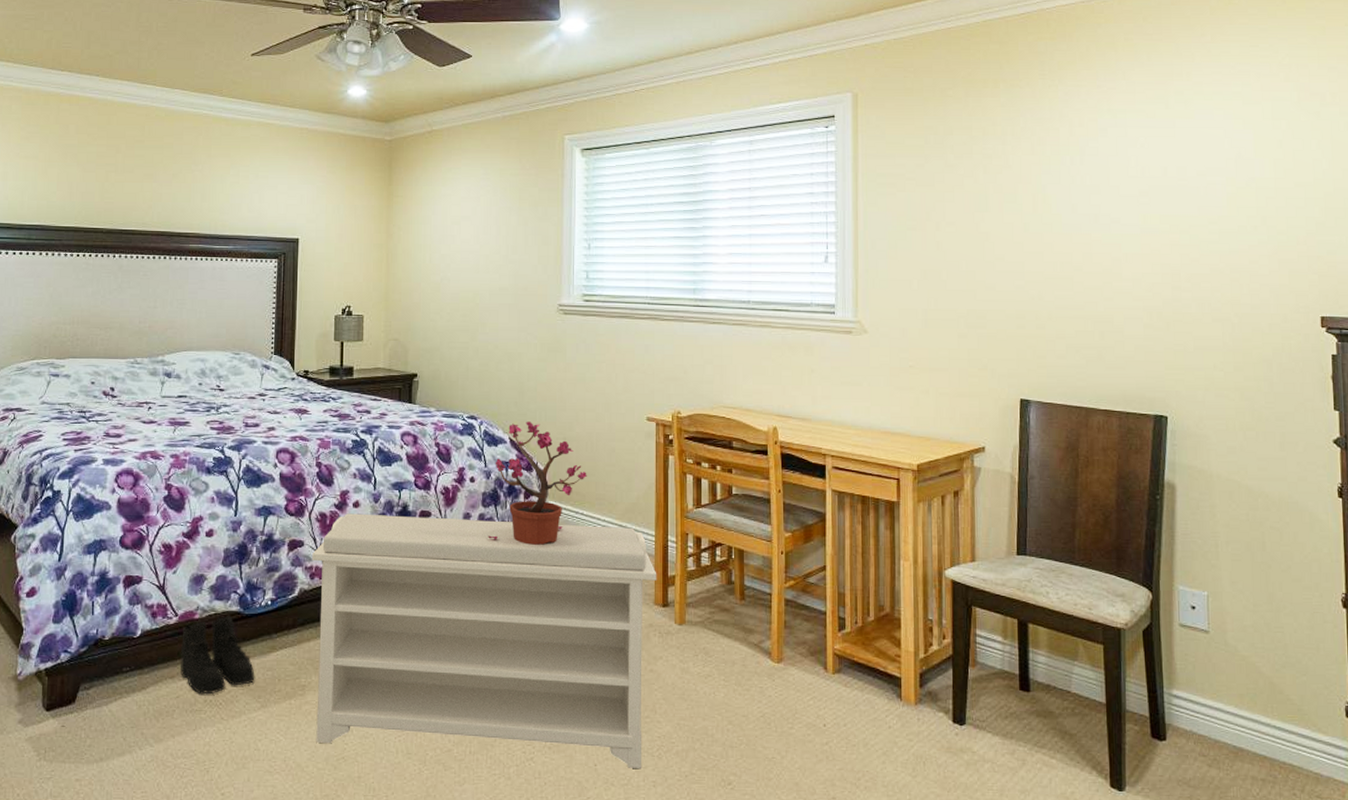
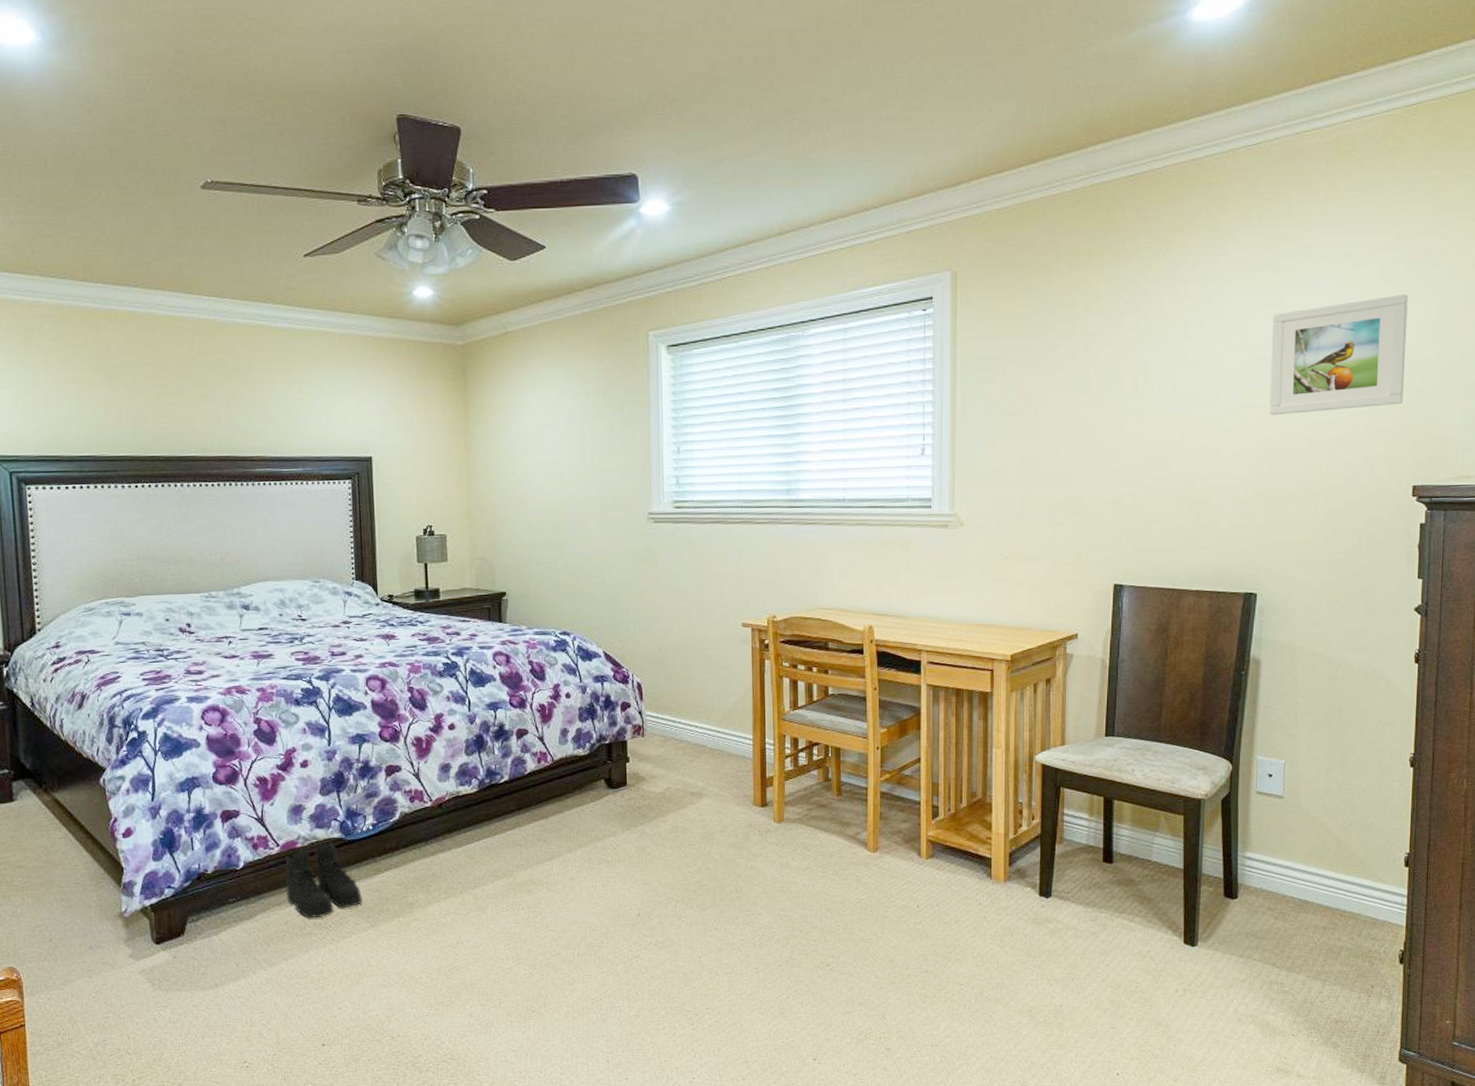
bench: present [312,513,657,768] -> none [410,733,756,958]
potted plant: present [488,421,587,545] -> none [586,634,683,756]
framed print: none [1167,132,1304,241] -> present [1270,294,1408,416]

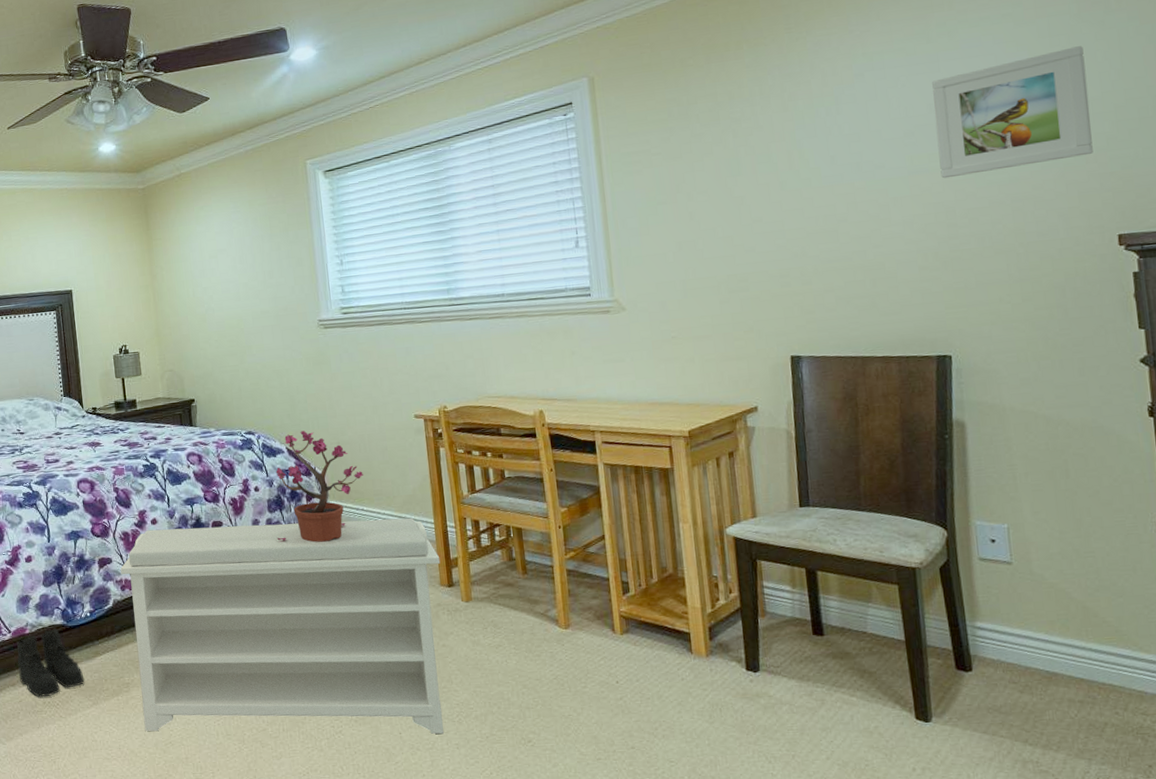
bench: none [410,733,756,958] -> present [120,517,444,734]
potted plant: none [586,634,683,756] -> present [275,430,363,543]

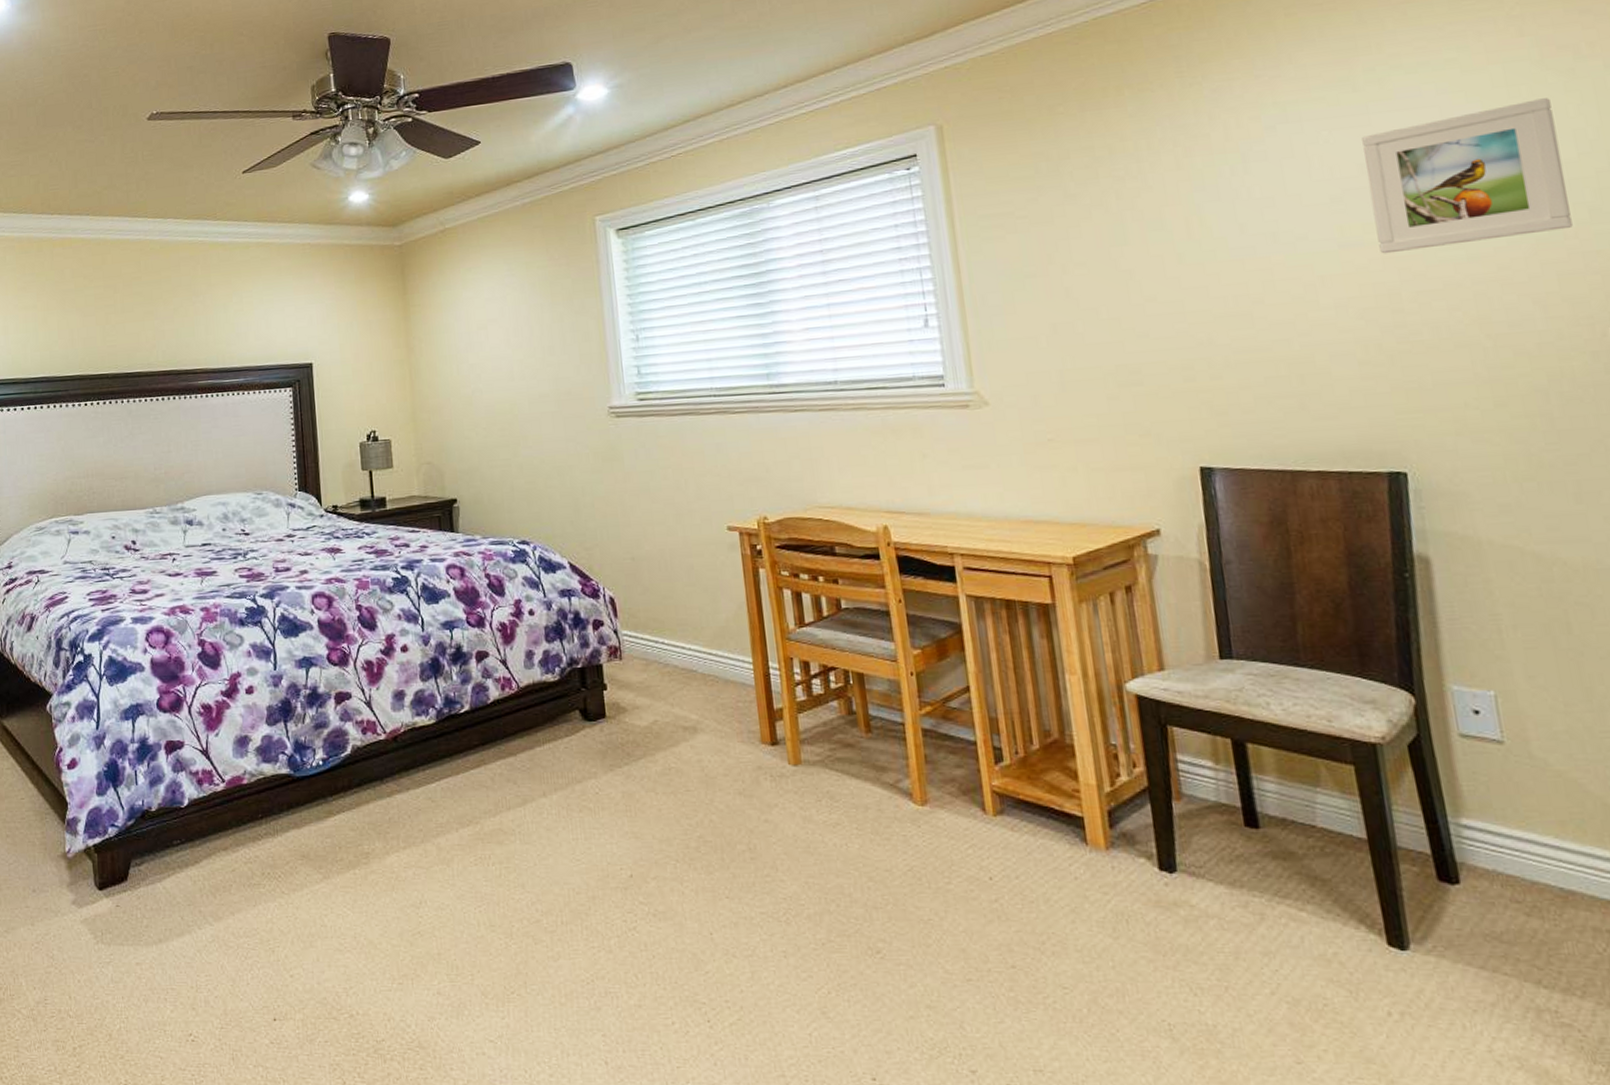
boots: present [17,629,85,697] -> none [231,779,314,867]
bench: present [120,517,444,734] -> none [362,655,767,936]
potted plant: present [275,430,363,543] -> none [555,542,664,682]

